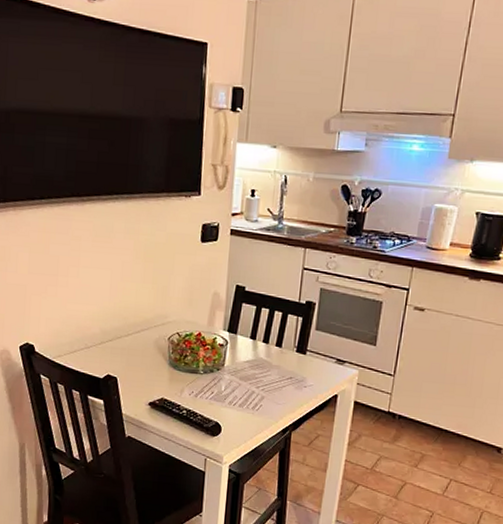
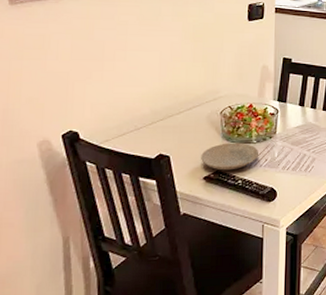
plate: none [147,370,206,399] -> present [201,143,260,171]

